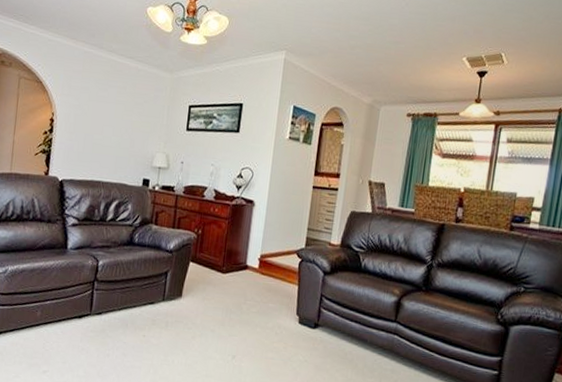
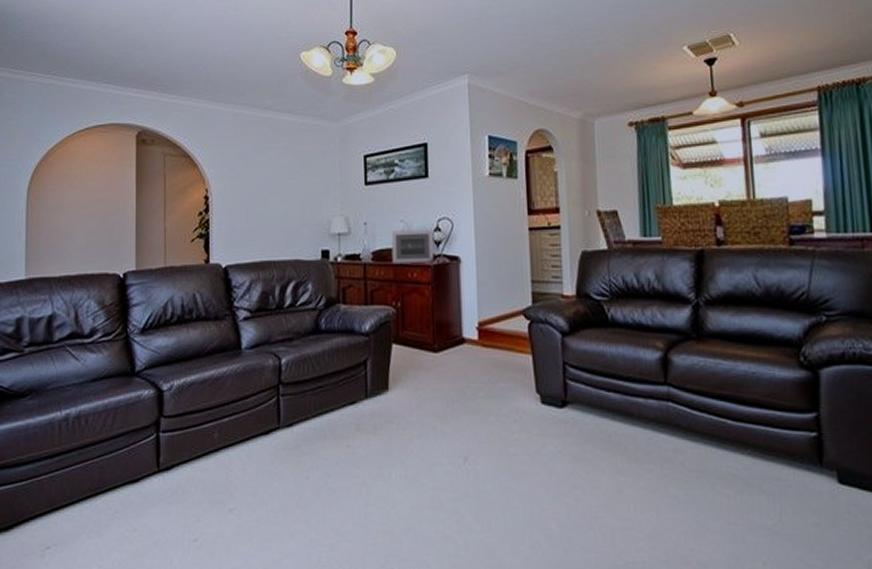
picture frame: none [199,172,237,203] -> present [391,229,435,265]

